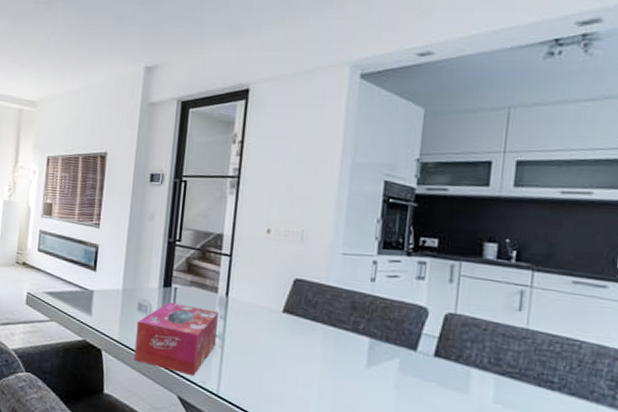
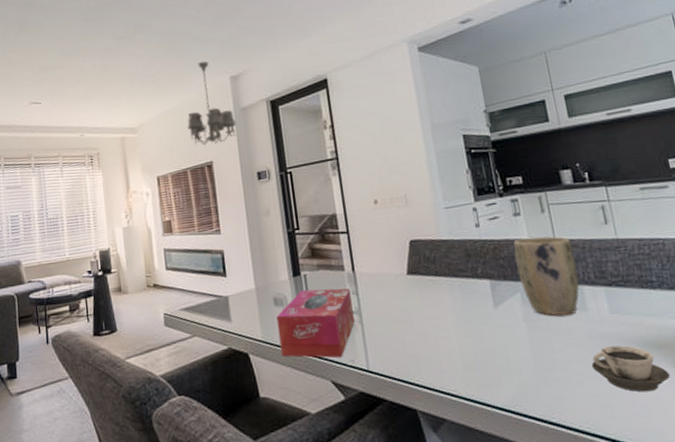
chandelier: none [89,44,141,135] -> present [187,61,237,145]
plant pot: none [403,304,473,395] -> present [513,236,580,316]

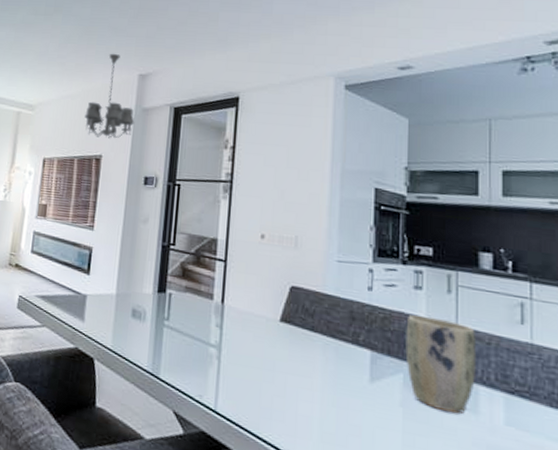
tissue box: present [276,288,355,358] -> none [127,308,214,390]

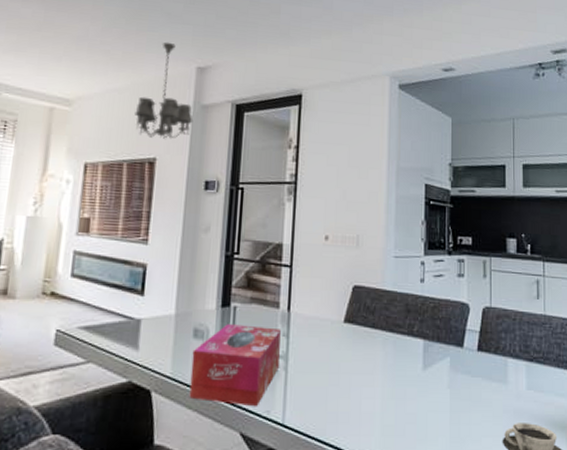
tissue box: none [127,308,214,390] -> present [189,324,281,407]
plant pot: present [405,315,477,414] -> none [451,300,506,387]

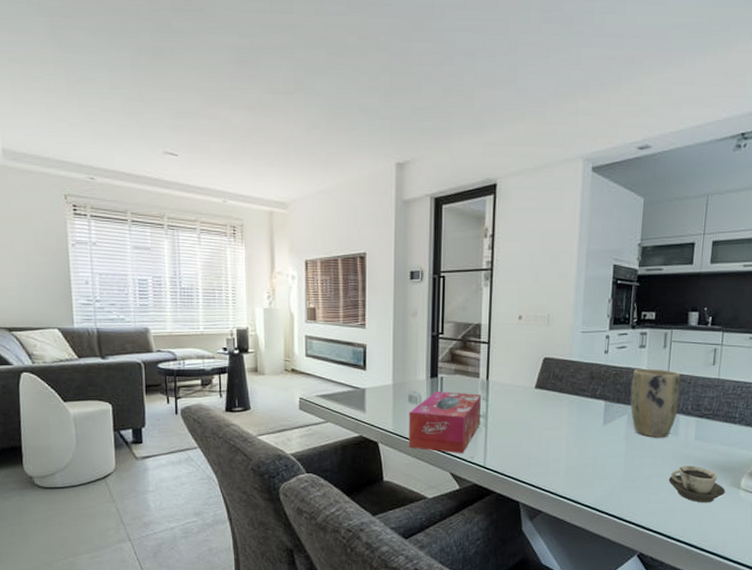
chandelier: present [135,42,193,139] -> none [343,139,396,235]
plant pot: none [451,300,506,387] -> present [630,368,681,438]

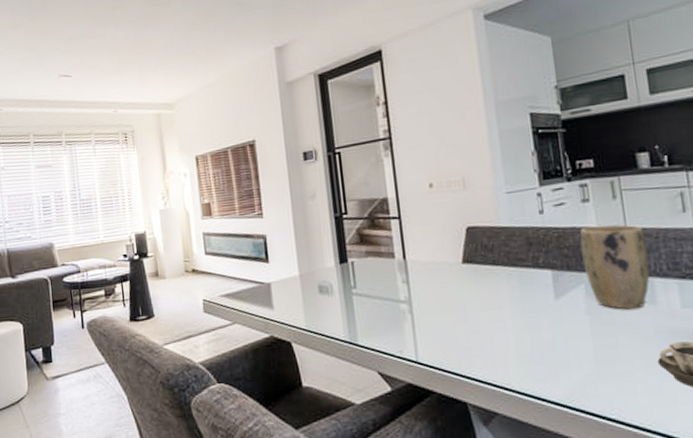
tissue box: present [408,391,481,454] -> none [321,276,404,349]

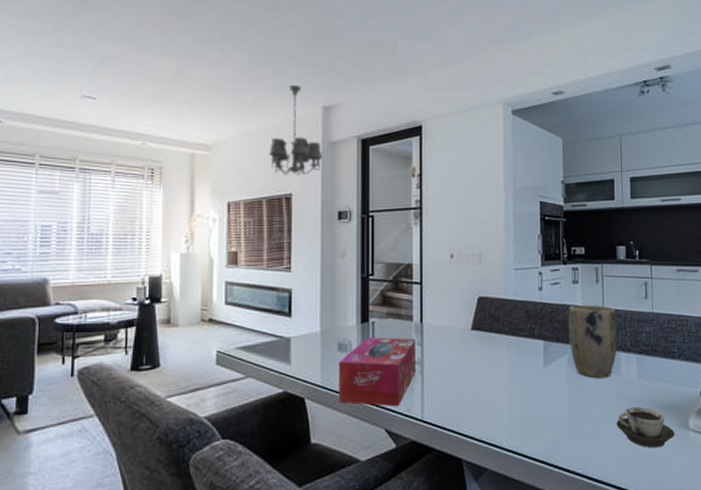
chandelier: none [228,30,282,123] -> present [269,84,323,175]
tissue box: none [321,276,404,349] -> present [338,337,416,407]

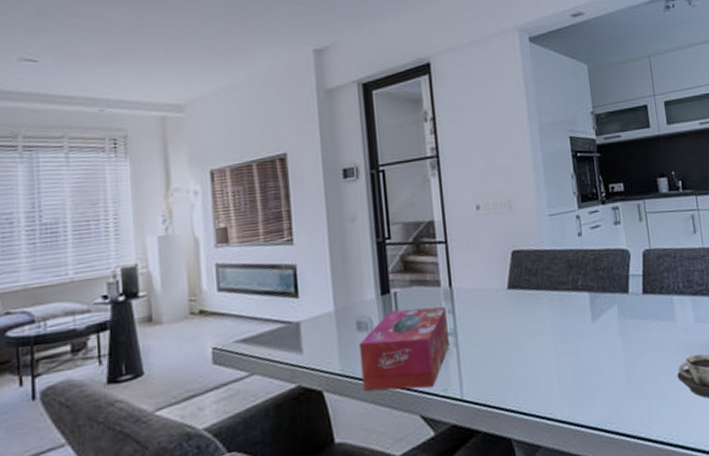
chandelier: present [269,84,323,175] -> none [255,27,320,133]
plant pot: present [568,304,618,378] -> none [613,245,670,328]

